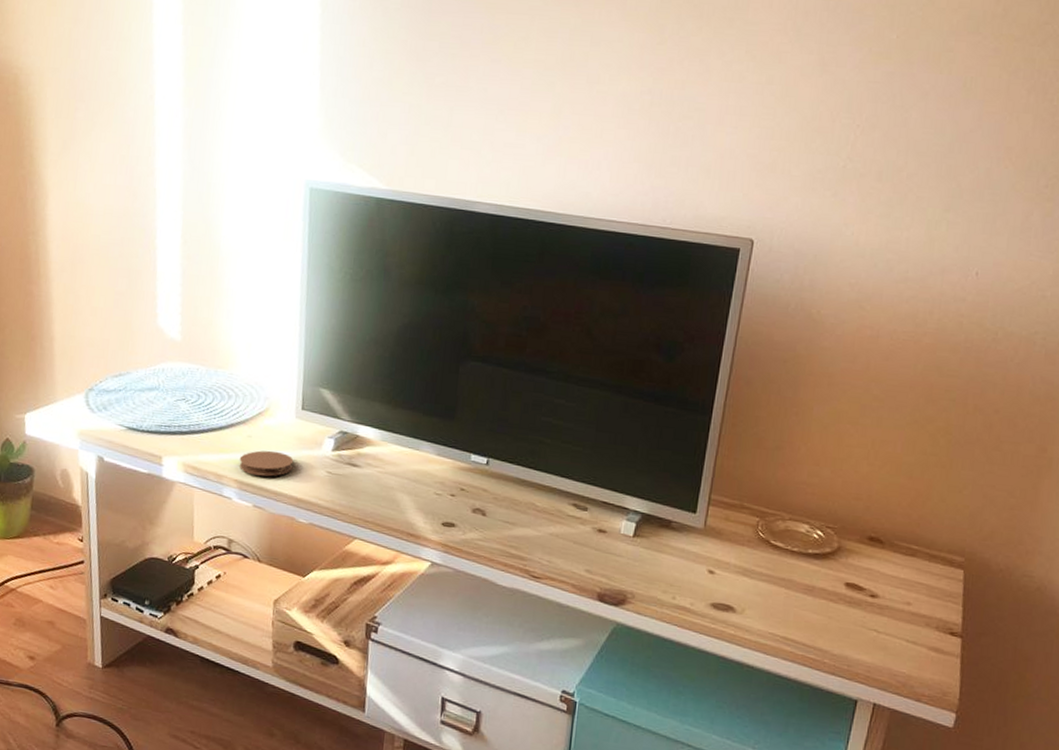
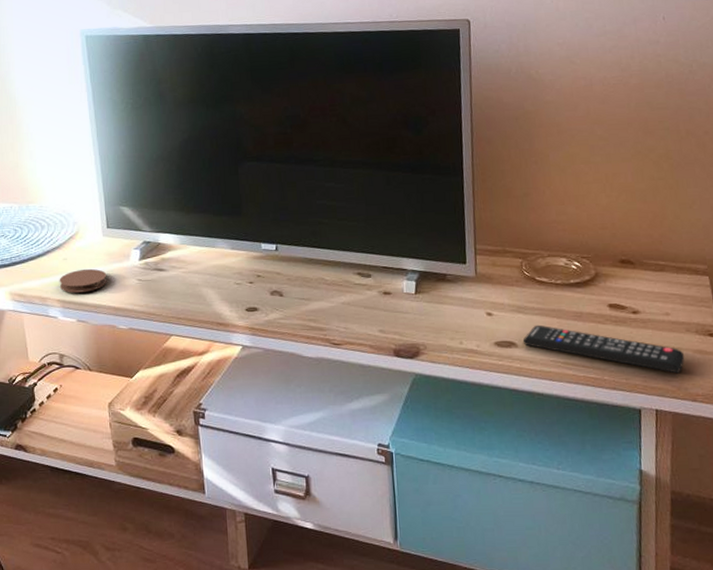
remote control: none [742,592,918,669] -> present [522,325,685,374]

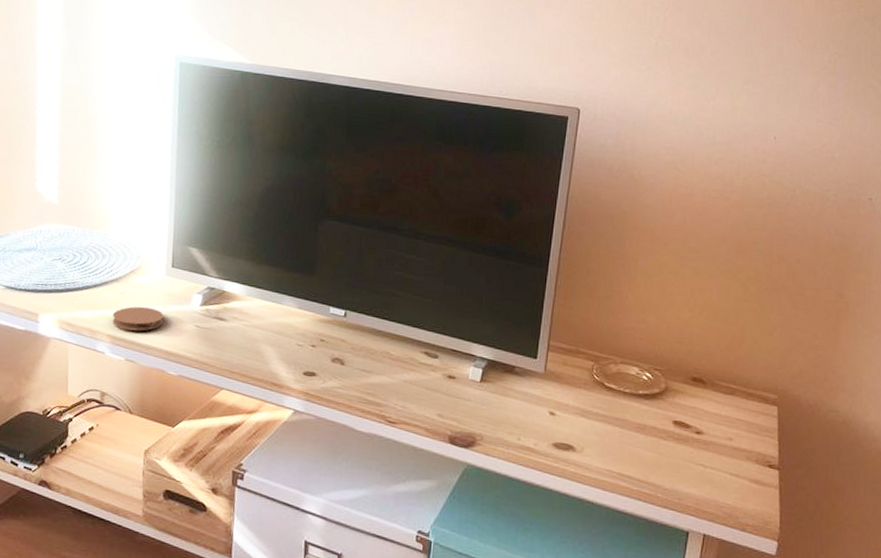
remote control: present [522,325,685,374] -> none [581,431,741,501]

